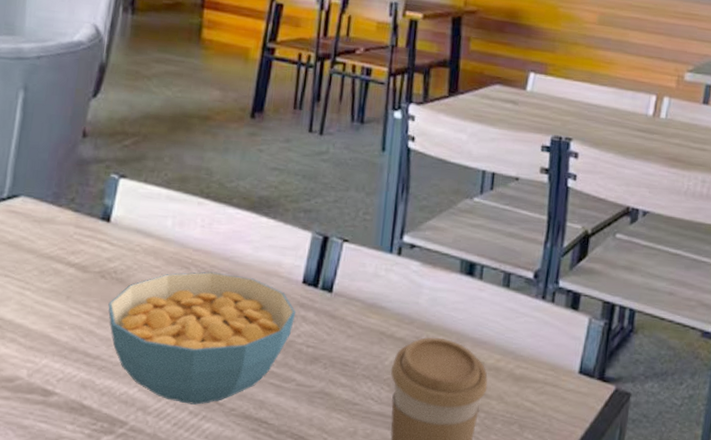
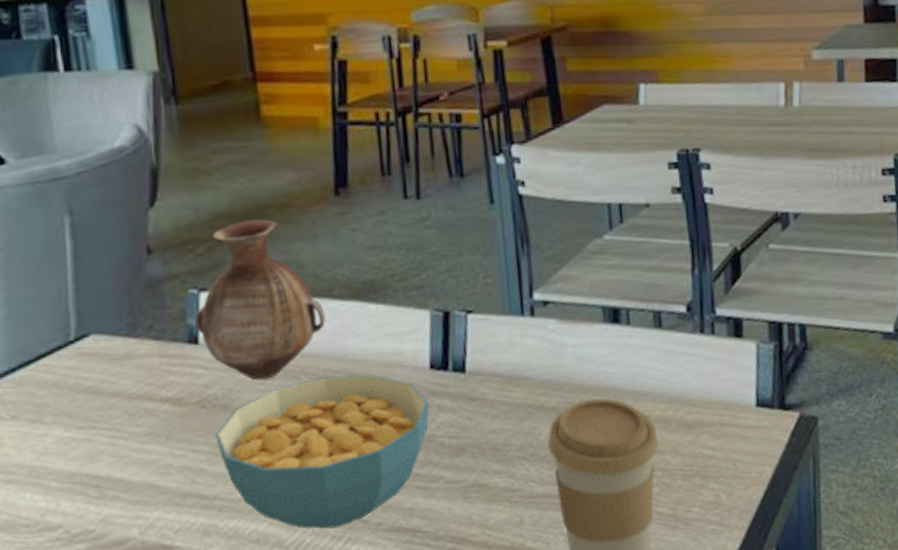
vase: none [110,124,222,264] -> present [195,219,326,381]

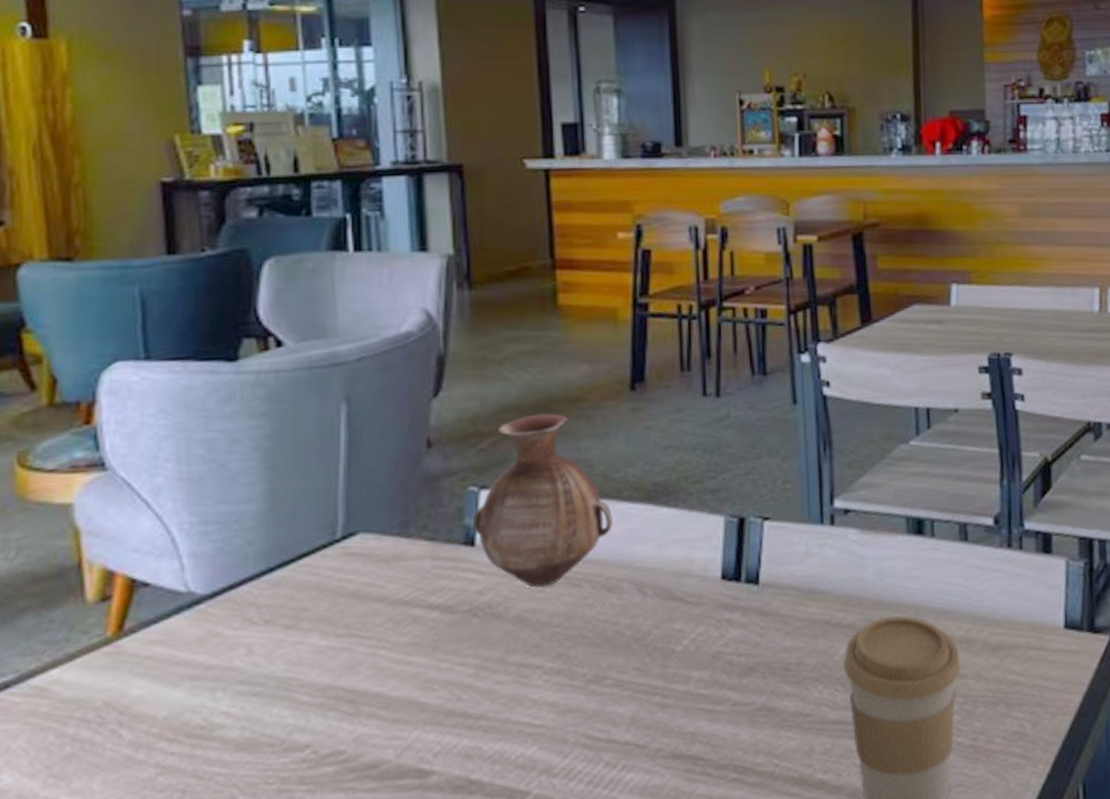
cereal bowl: present [215,374,430,529] -> none [486,584,719,755]

